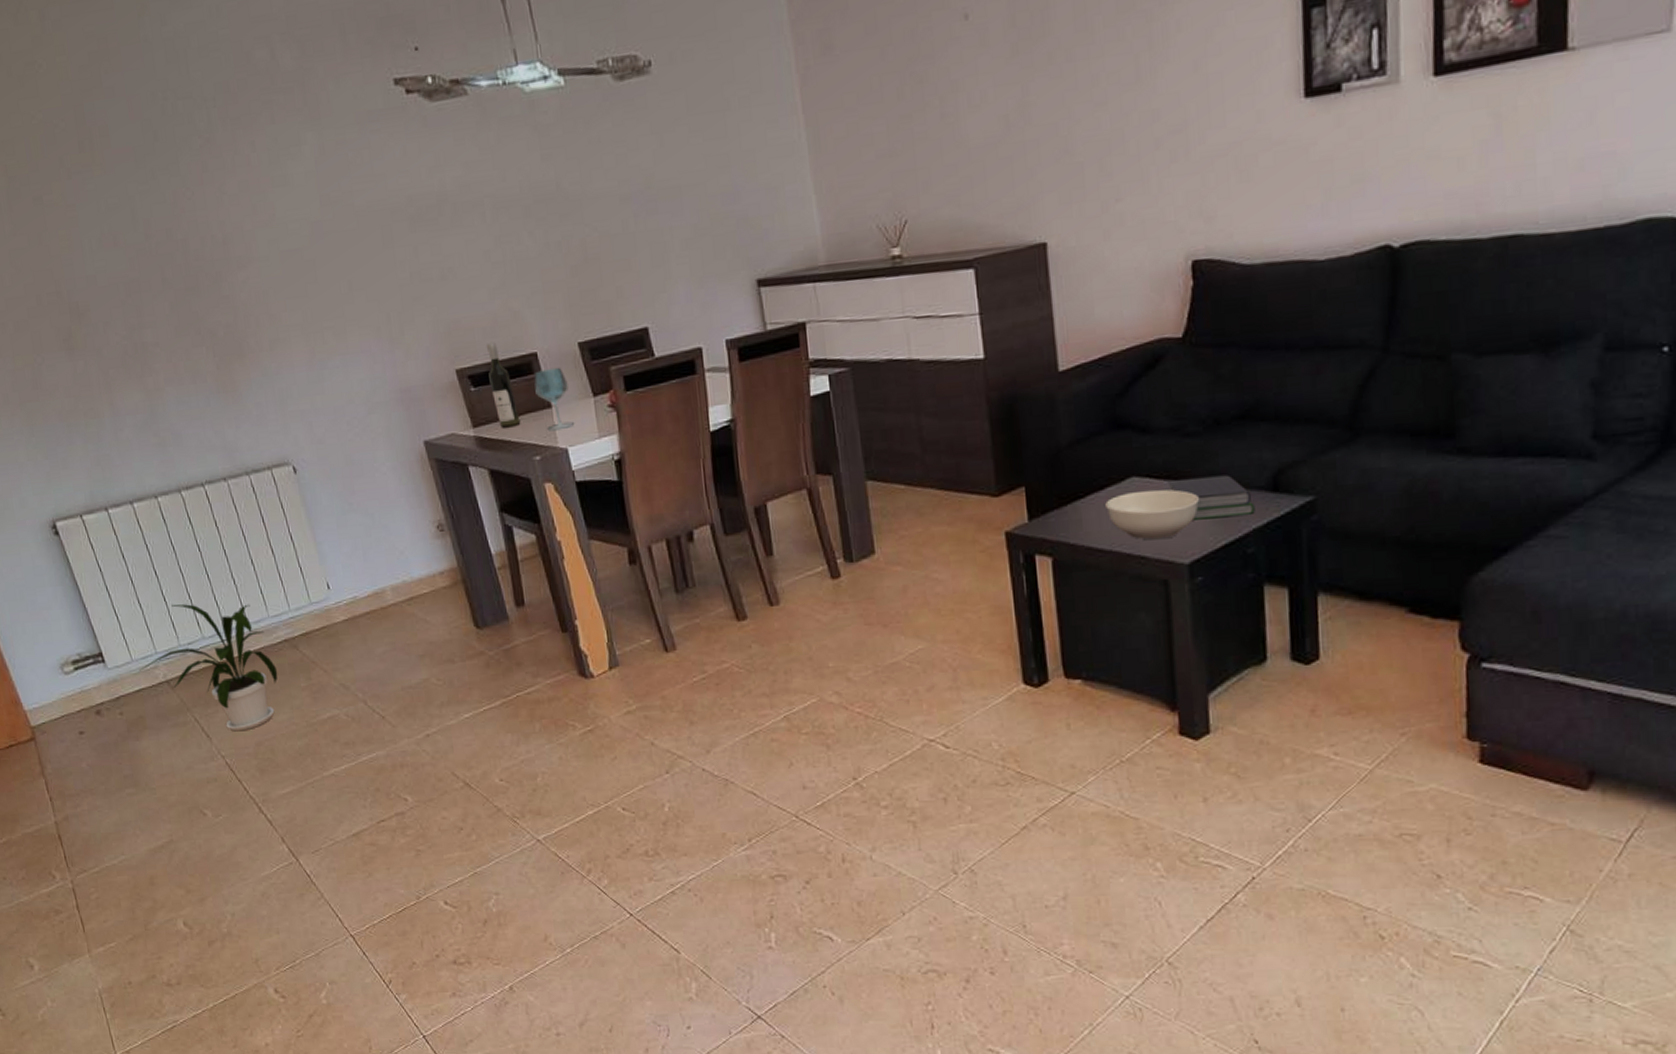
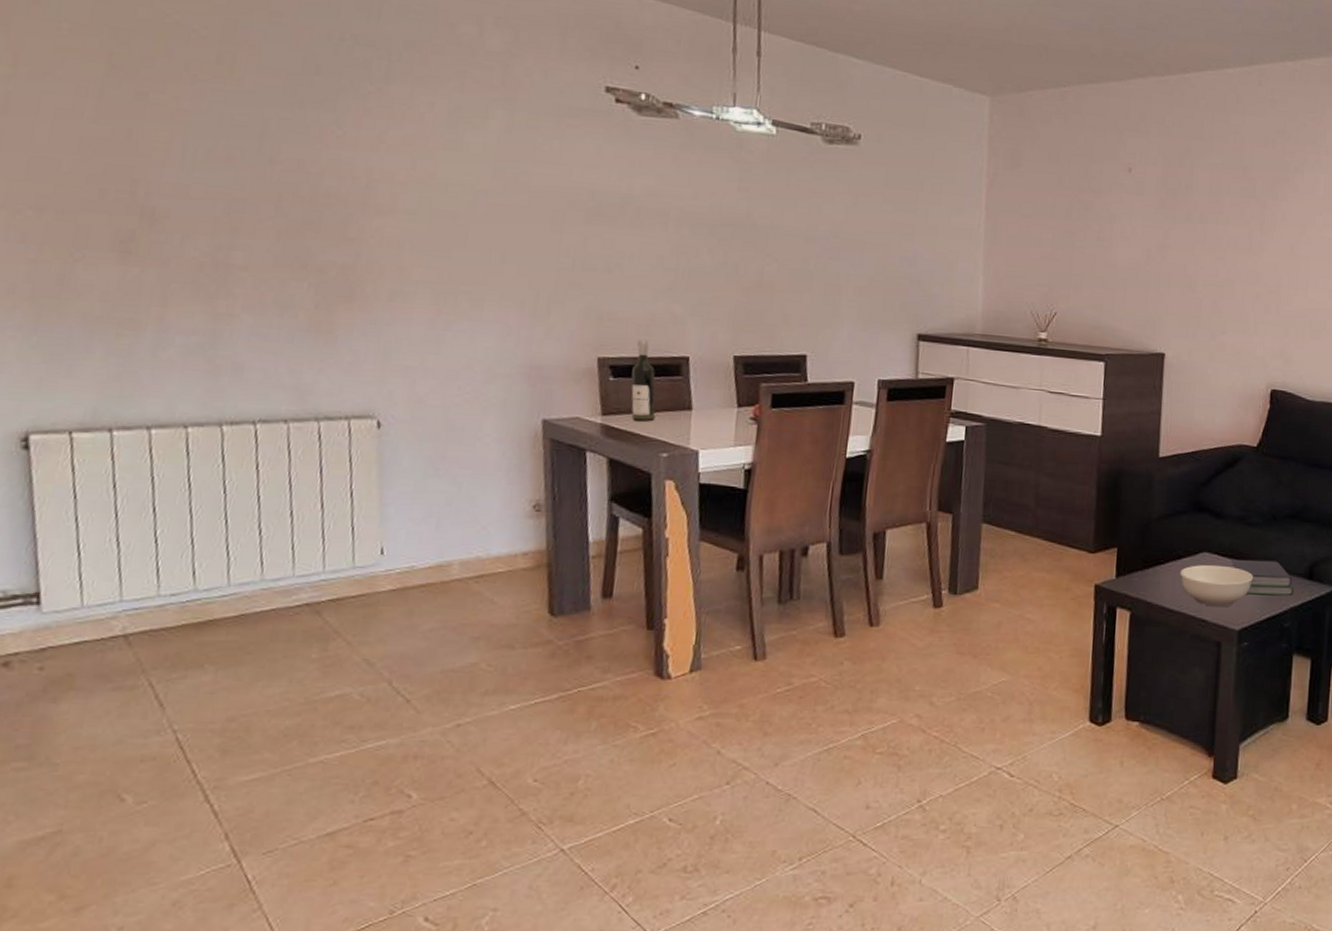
house plant: present [138,604,278,732] -> none [87,547,286,703]
wine glass: present [534,367,574,431] -> none [678,373,714,433]

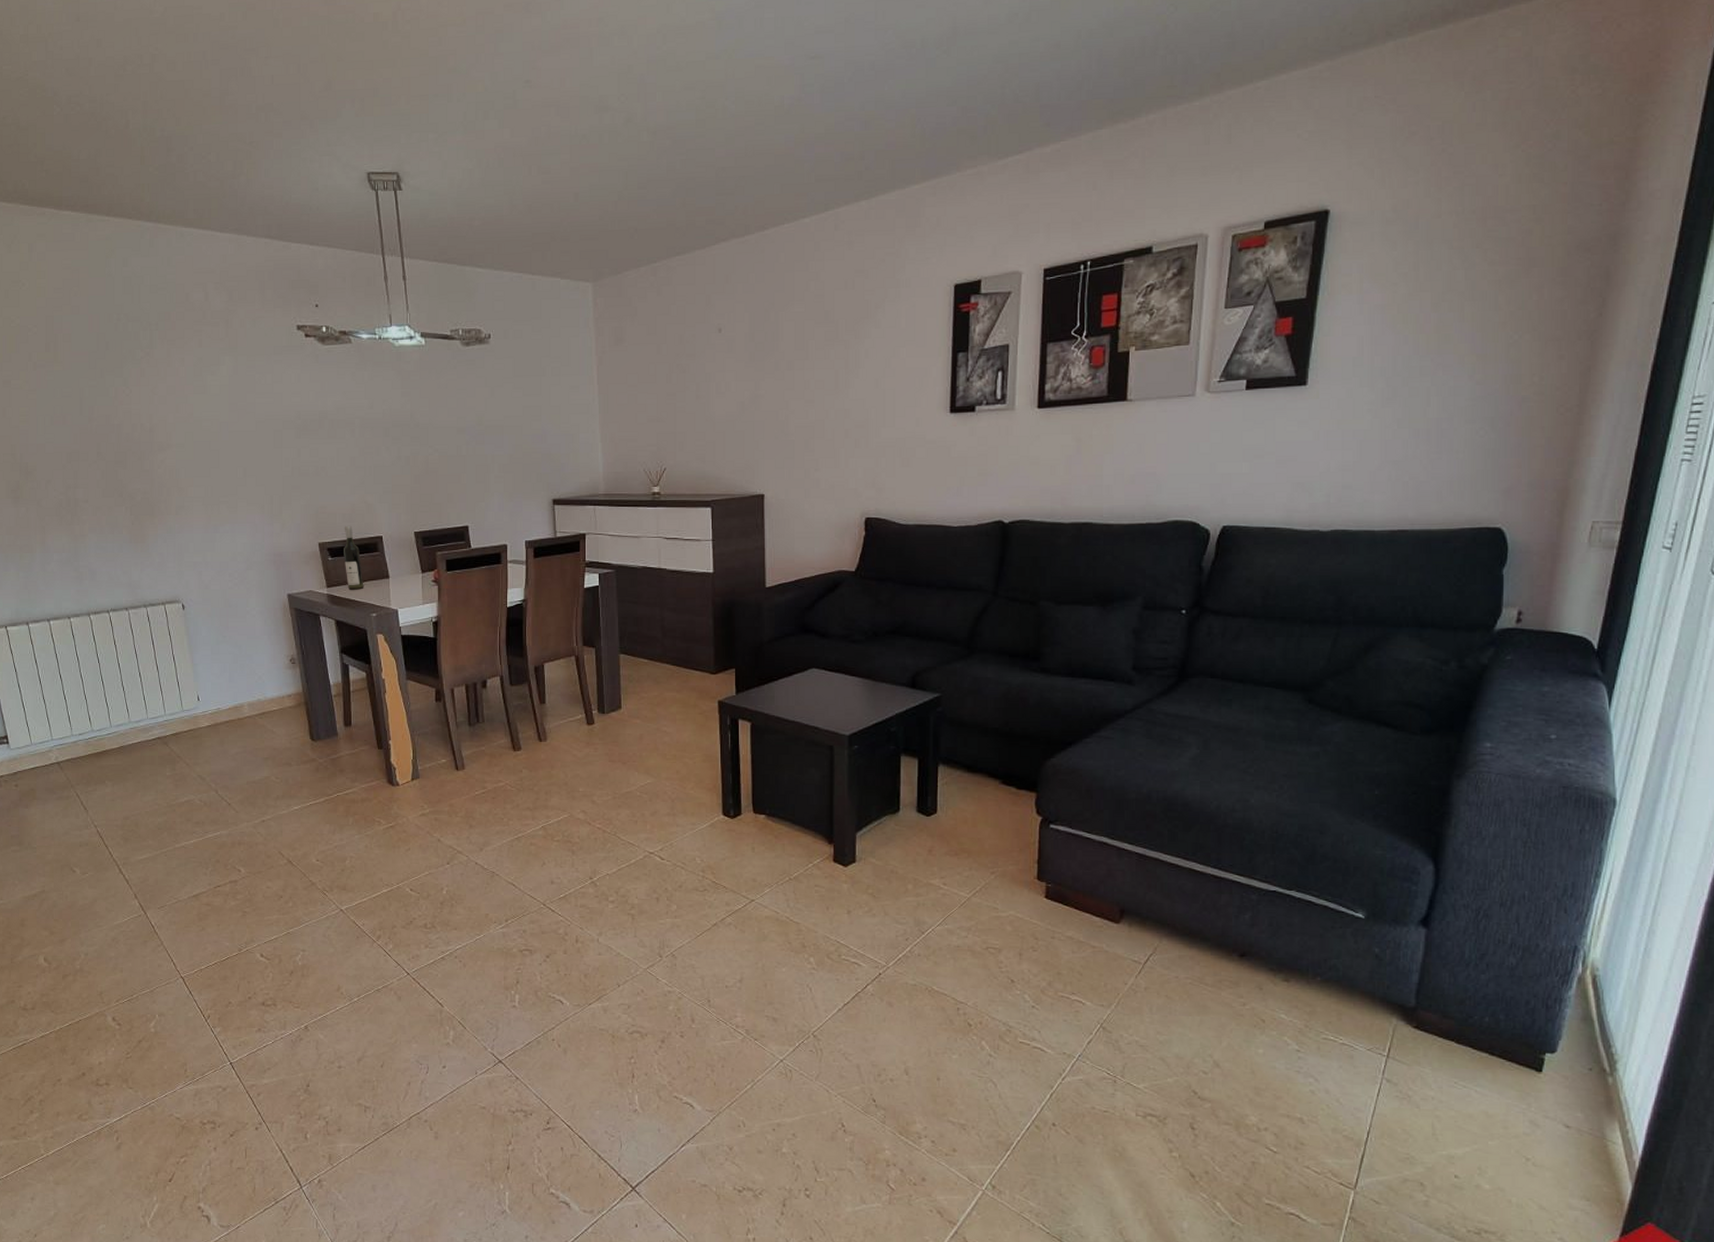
bowl: present [1180,564,1254,607] -> none [792,679,860,716]
book: present [1231,559,1294,596] -> none [837,673,898,704]

